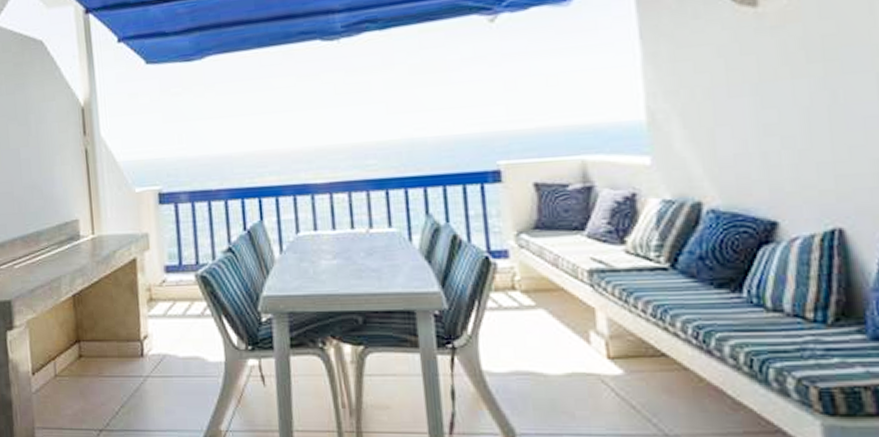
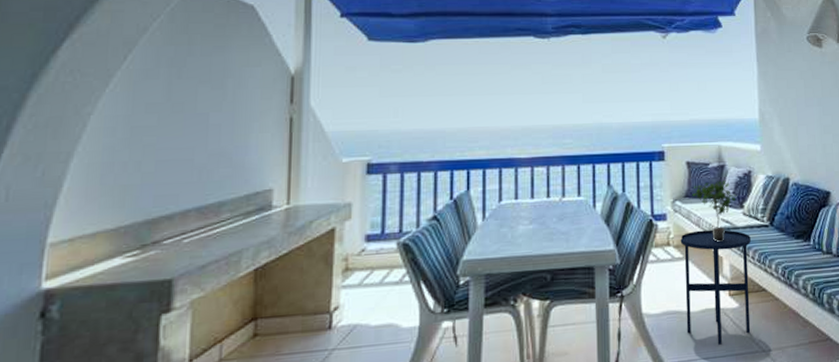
side table: none [530,271,644,421] -> present [680,229,751,346]
potted plant: none [544,207,615,288] -> present [692,180,737,242]

